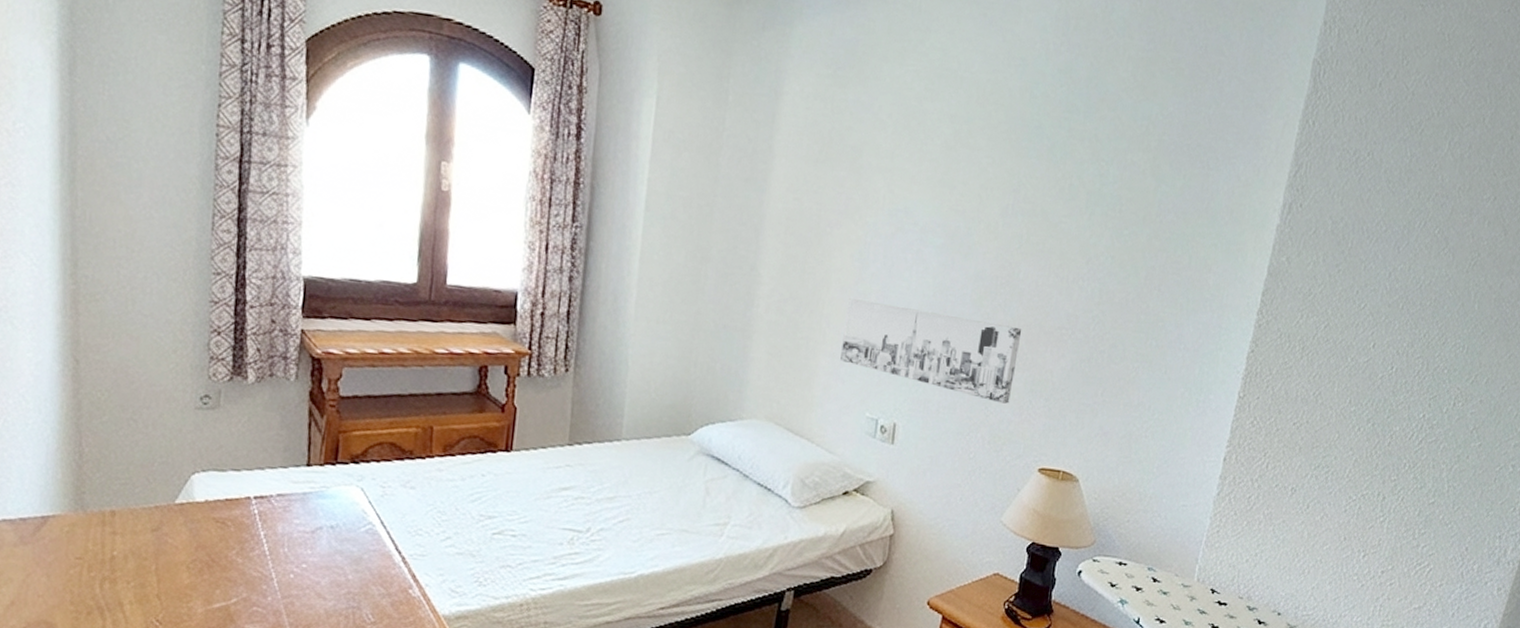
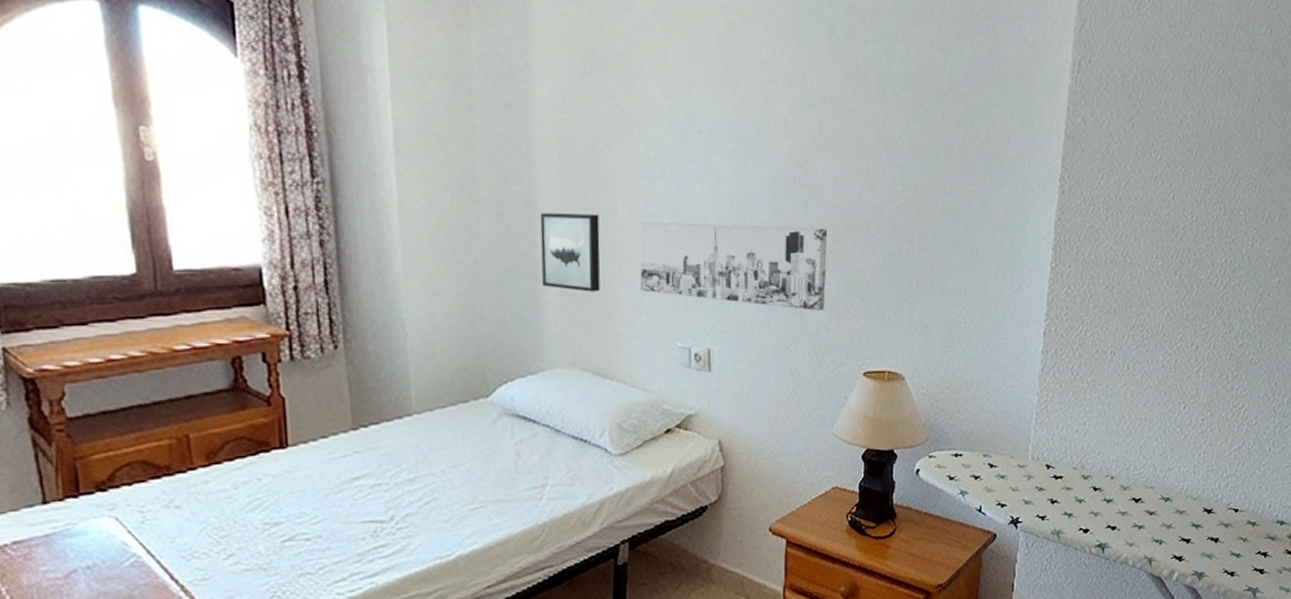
wall art: none [753,278,813,356] -> present [540,212,600,292]

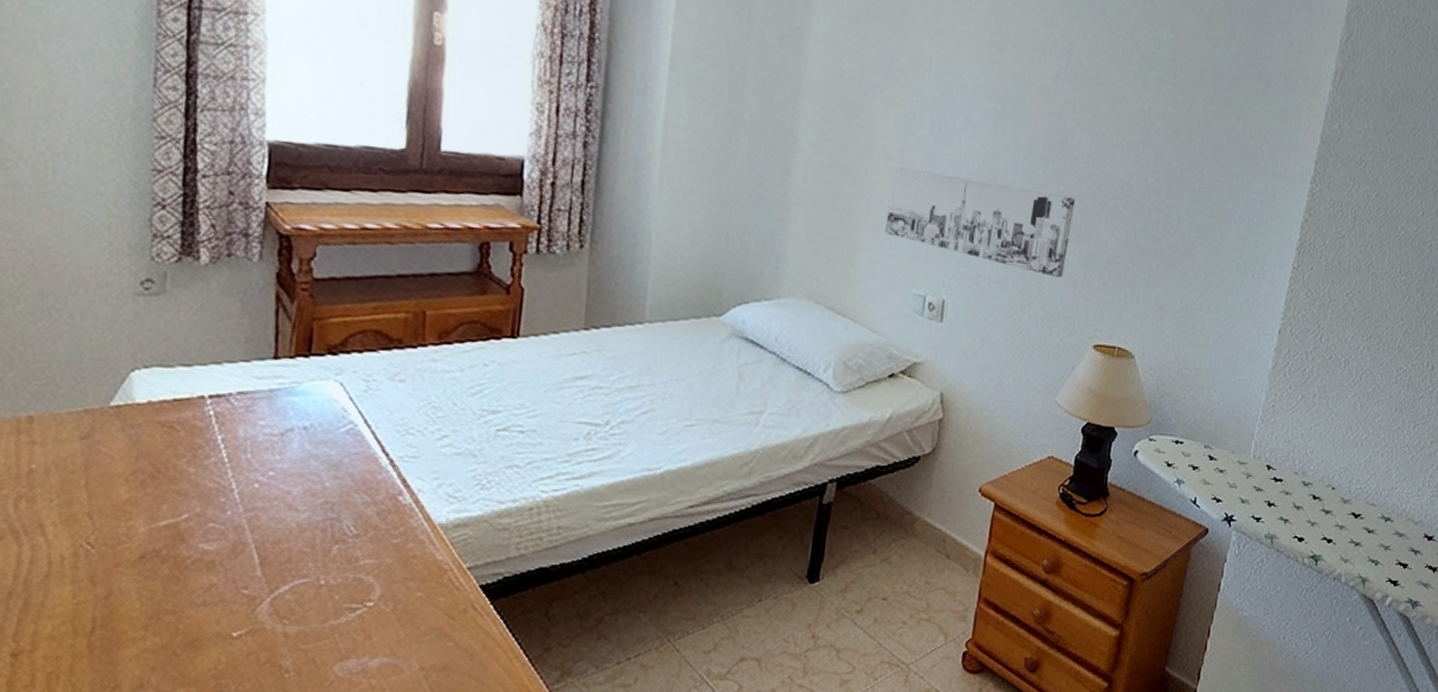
wall art: present [540,212,600,292] -> none [790,145,855,229]

